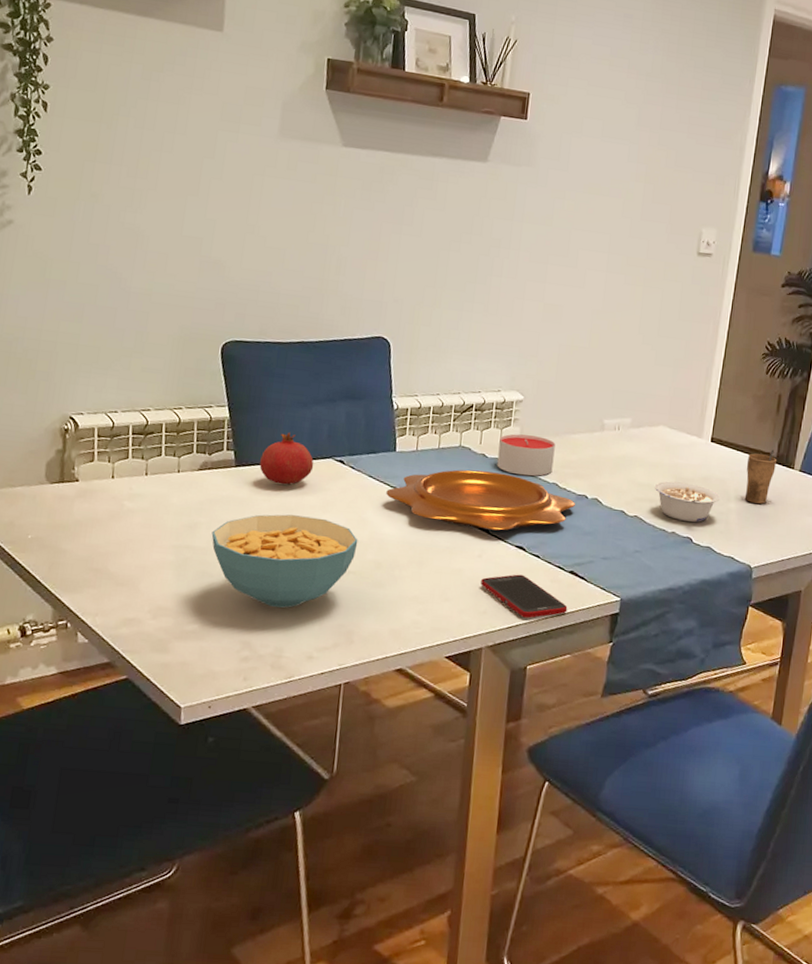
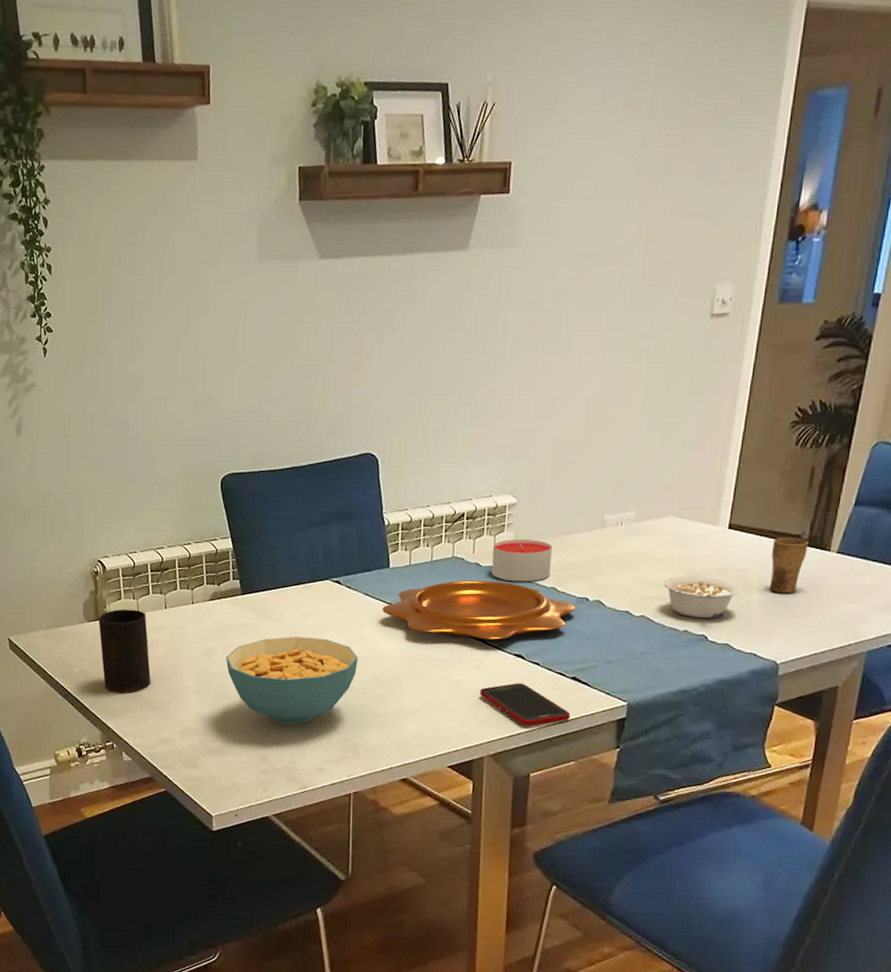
cup: none [62,472,123,566] -> present [99,609,151,693]
fruit: present [259,433,314,485] -> none [263,558,313,609]

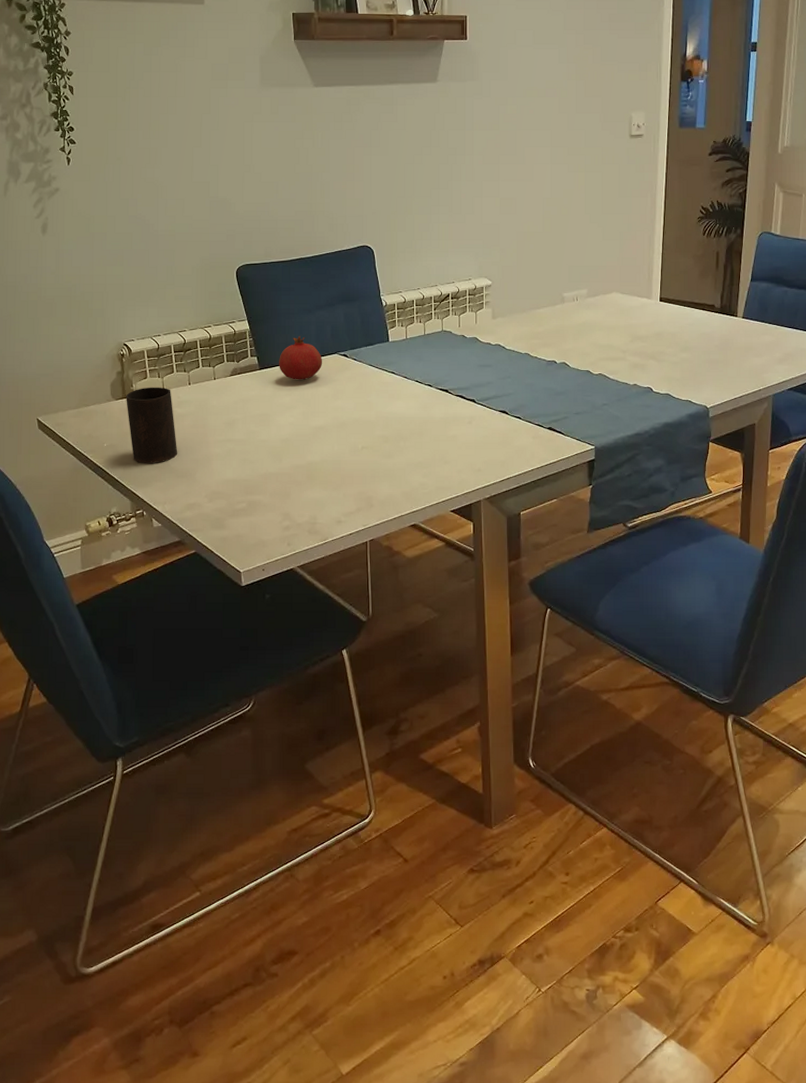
cereal bowl: present [226,636,358,725] -> none [247,405,367,484]
fruit: none [263,558,313,609] -> present [279,336,323,380]
decorative bowl: present [382,580,575,640] -> none [385,350,546,399]
cell phone: present [480,683,571,727] -> none [473,435,550,471]
candle: present [491,539,552,582] -> none [475,315,524,350]
legume: present [663,576,740,618] -> none [614,340,674,373]
cup: present [770,531,810,593] -> none [694,302,721,351]

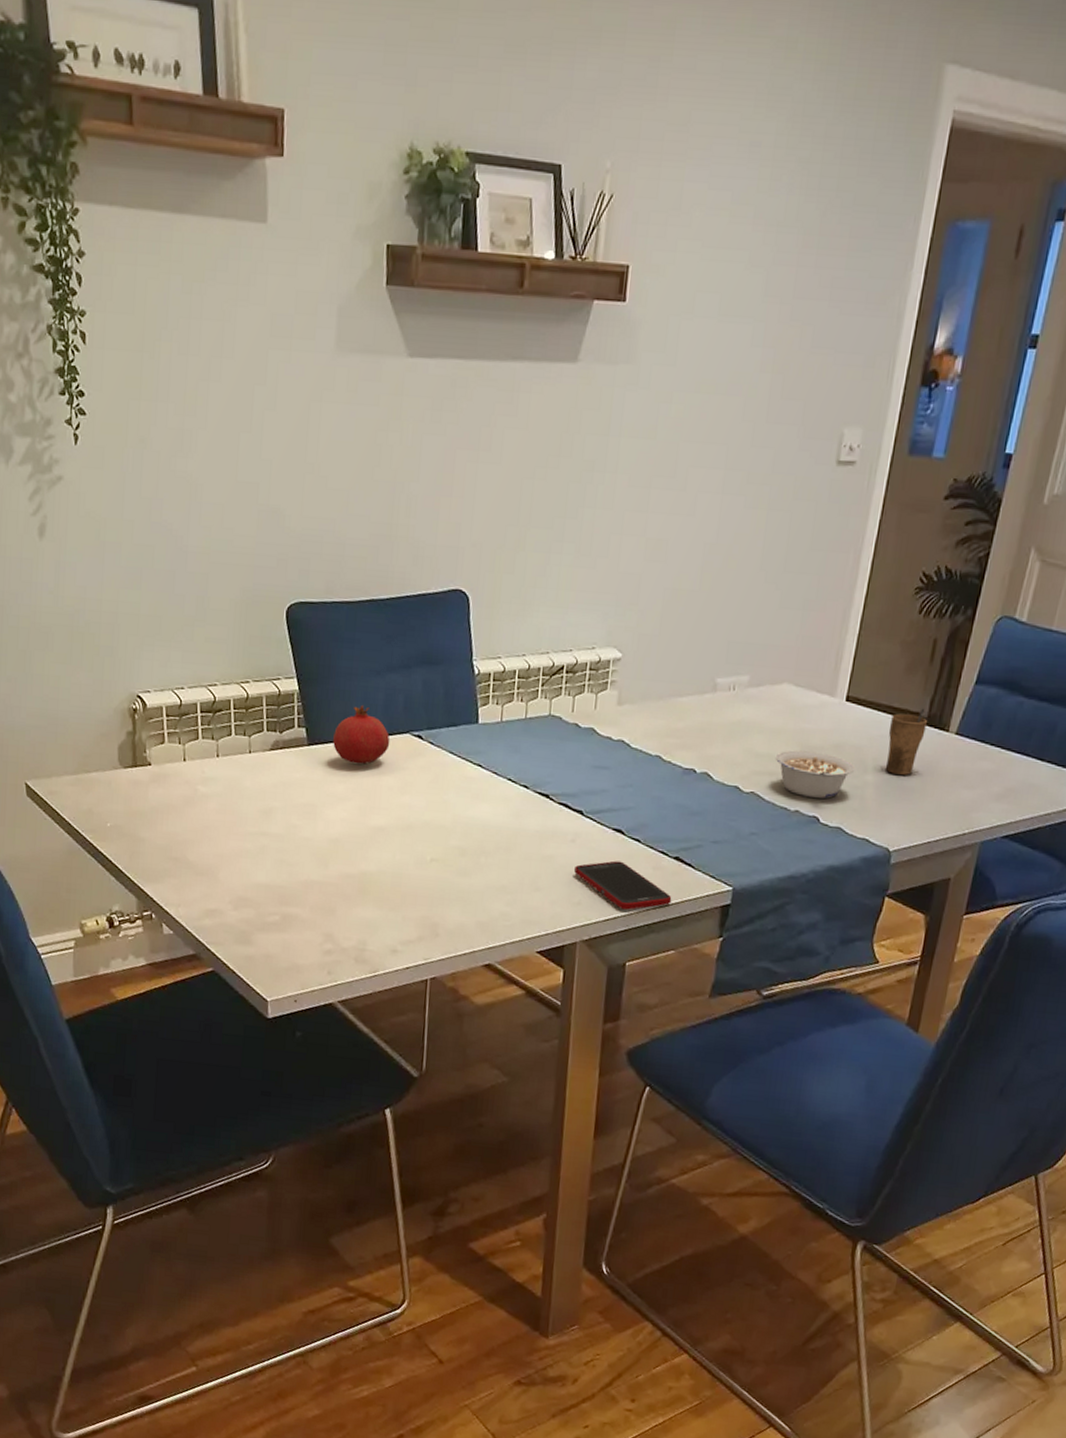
cup: present [126,387,178,463] -> none [136,755,199,854]
cell phone: none [473,435,550,471] -> present [574,860,672,910]
legume: none [614,340,674,373] -> present [775,750,856,799]
cup: none [694,302,721,351] -> present [886,708,928,775]

